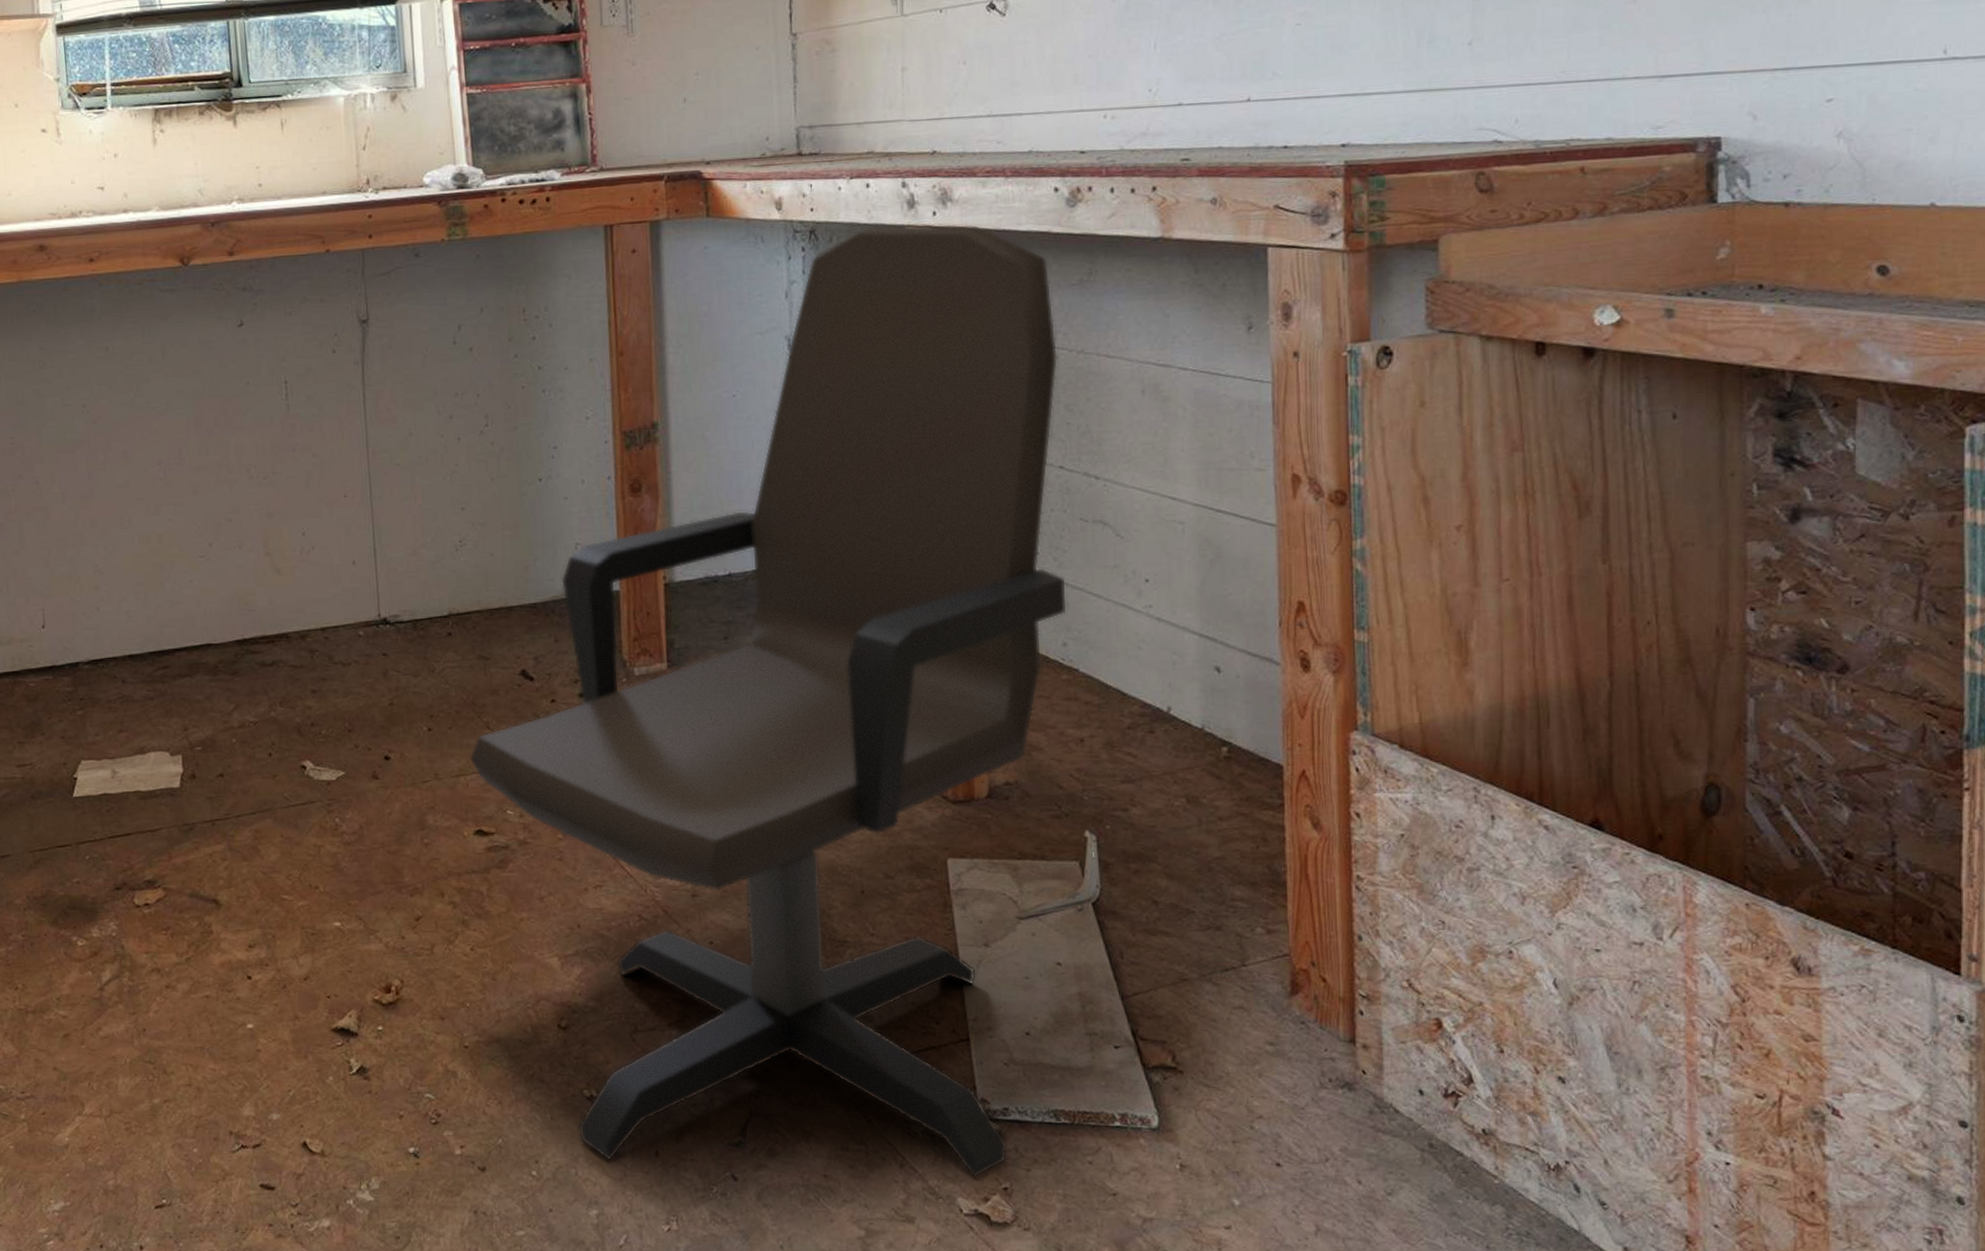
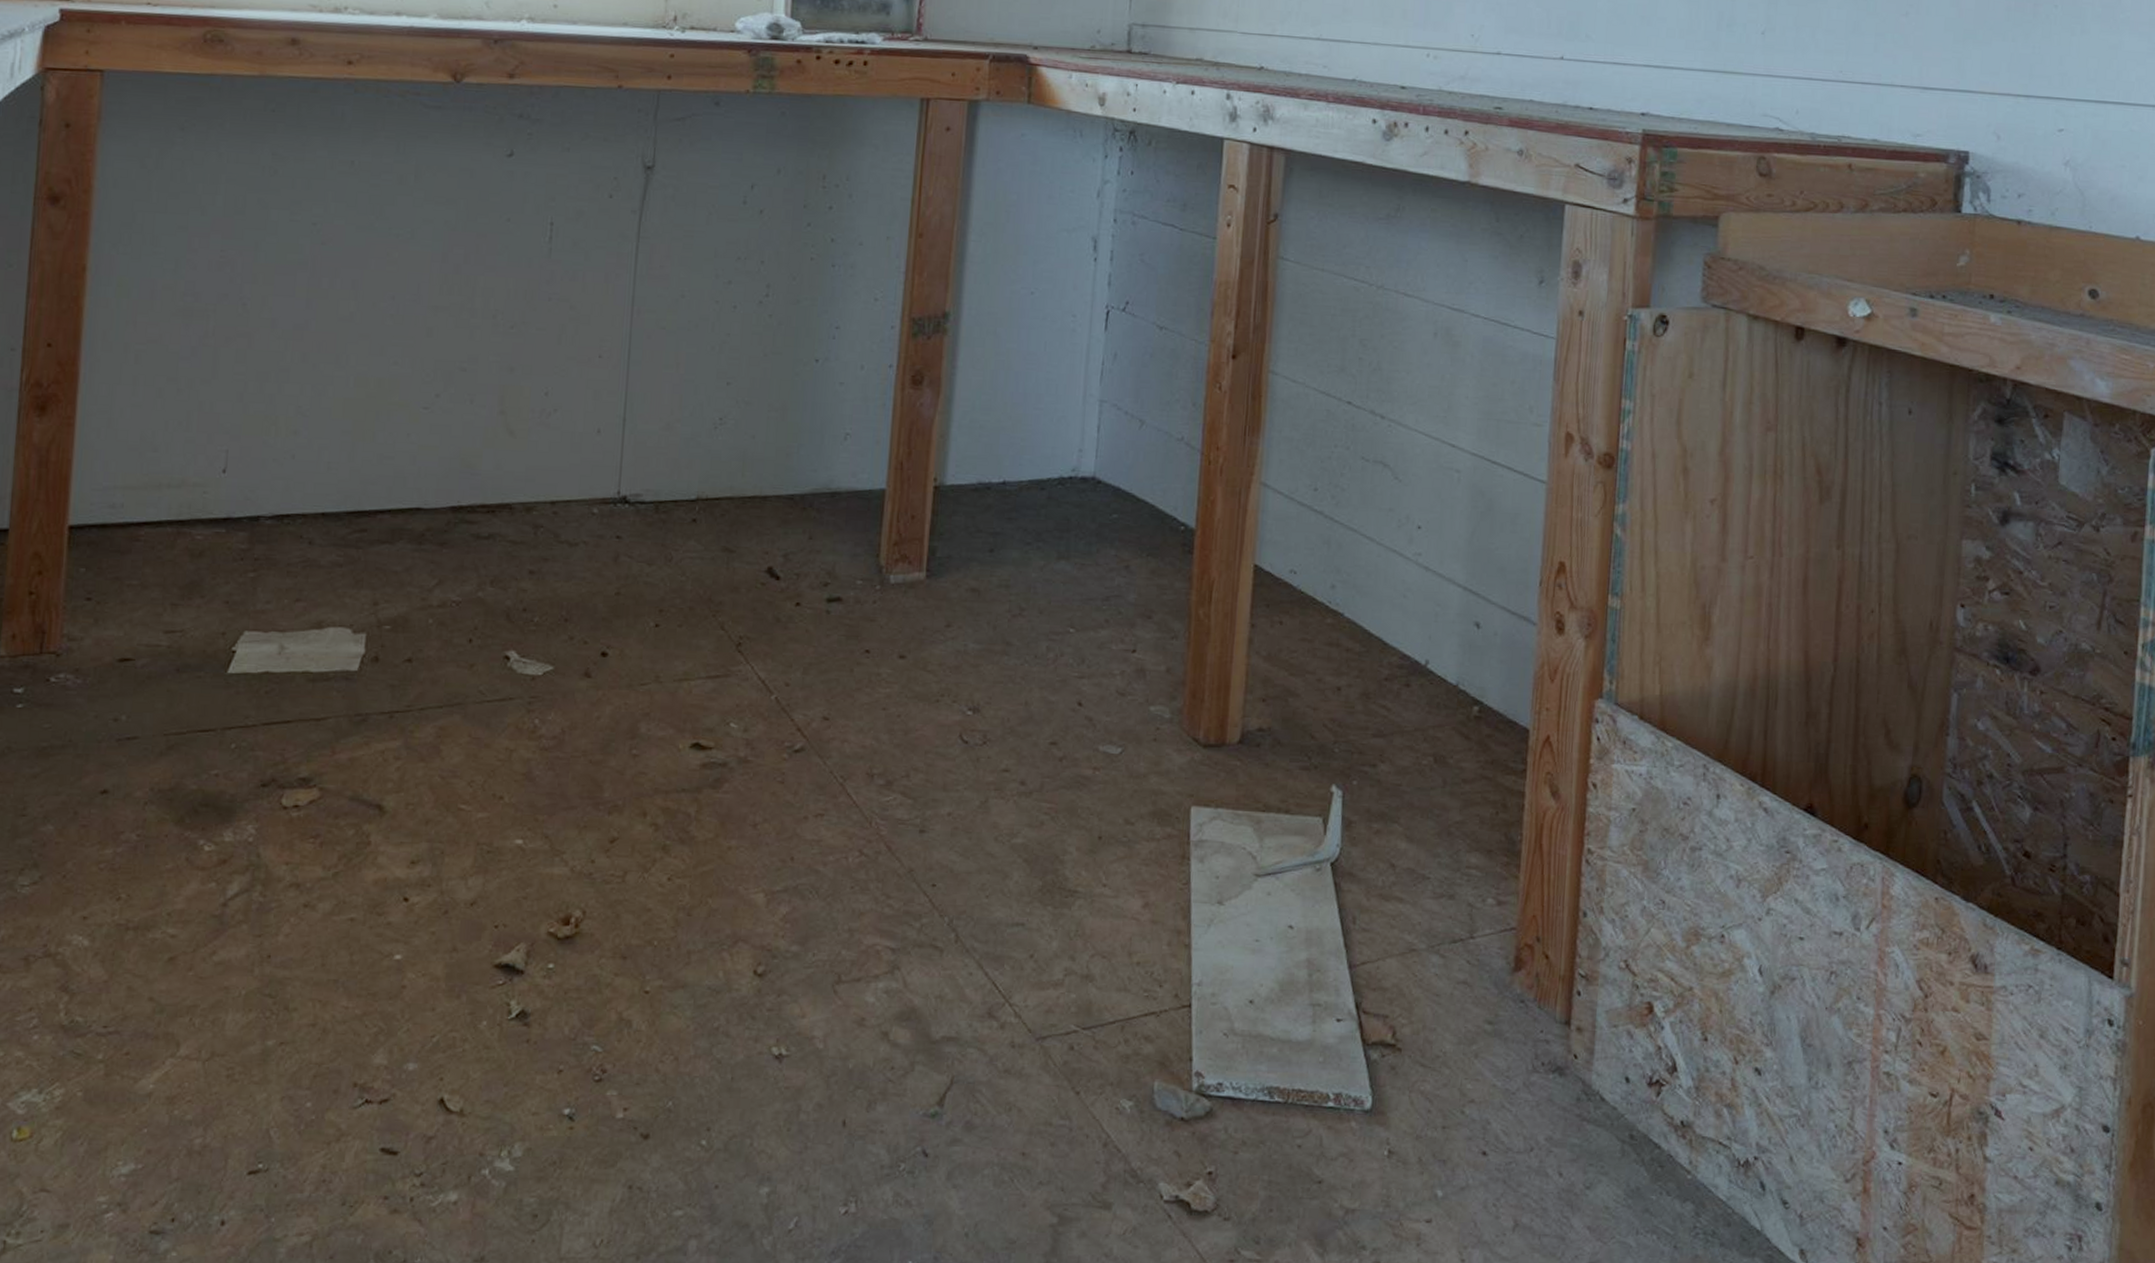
office chair: present [469,223,1066,1178] -> none [696,132,1360,1160]

